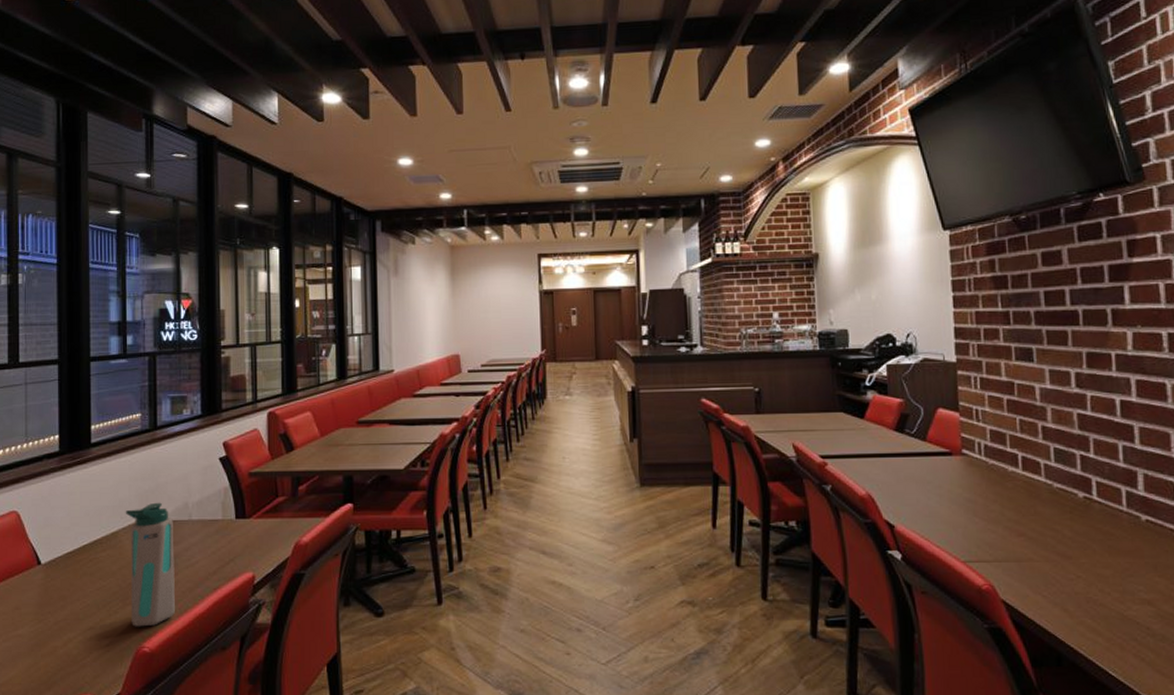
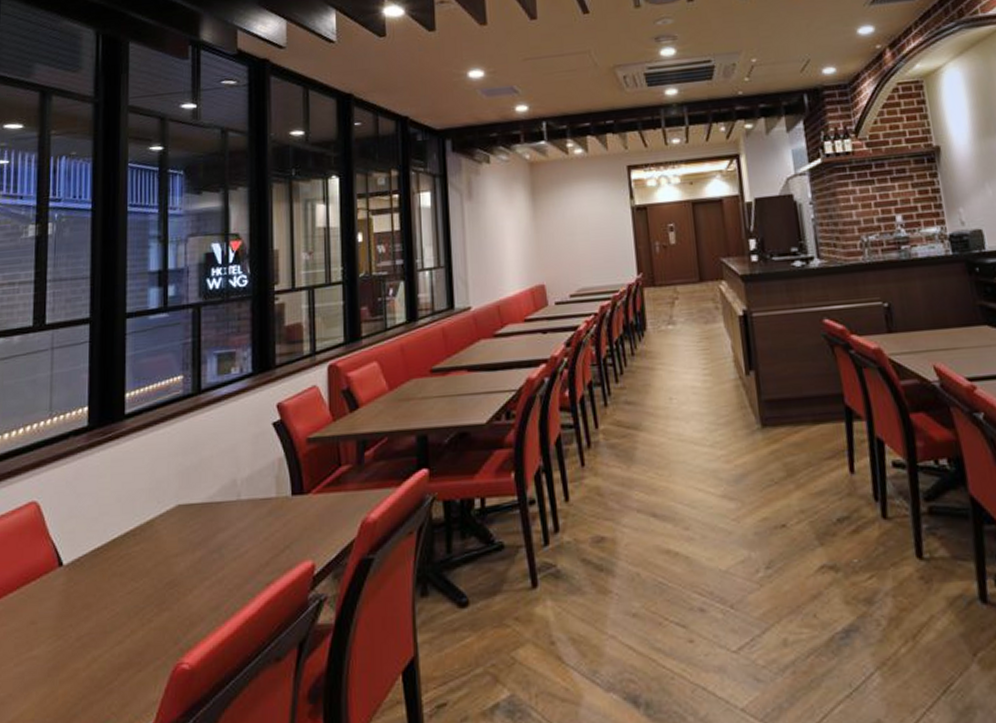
water bottle: present [125,502,175,627] -> none [163,480,220,638]

